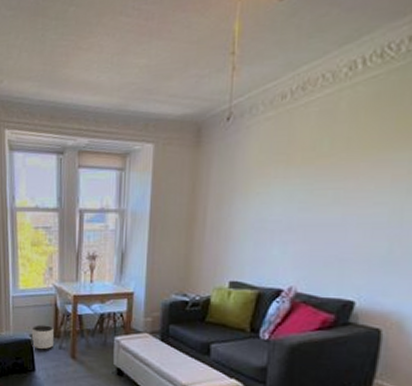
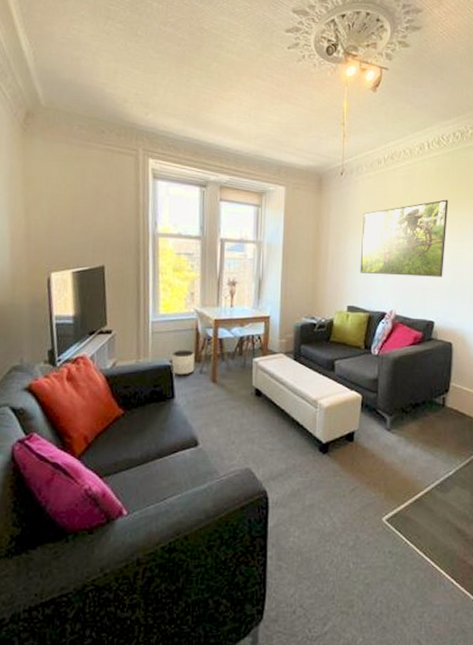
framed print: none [248,136,392,244] -> present [360,199,449,277]

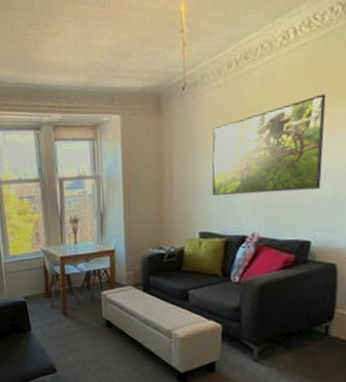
planter: present [171,350,194,375] -> none [24,286,46,310]

